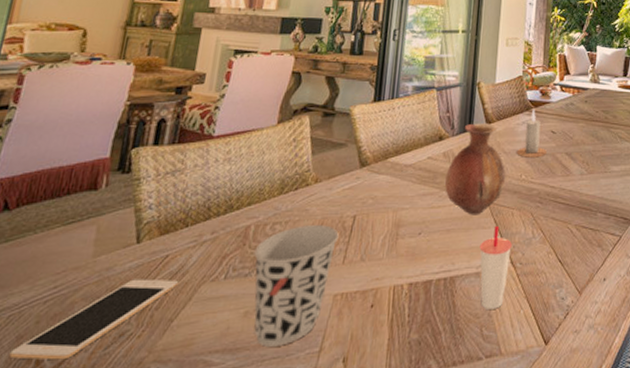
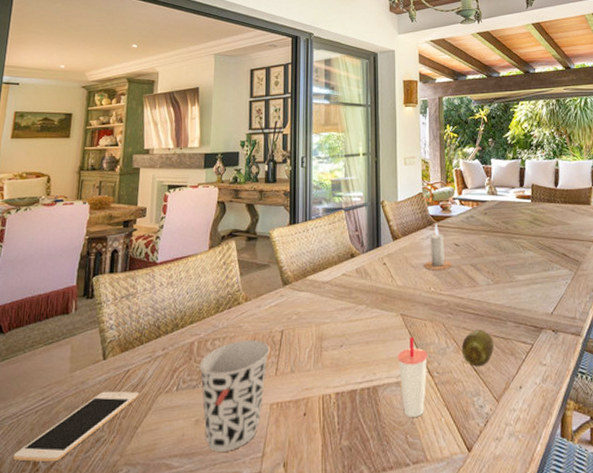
vase: present [445,123,506,215] -> none [360,239,416,328]
fruit: none [547,220,582,258] -> present [461,330,494,367]

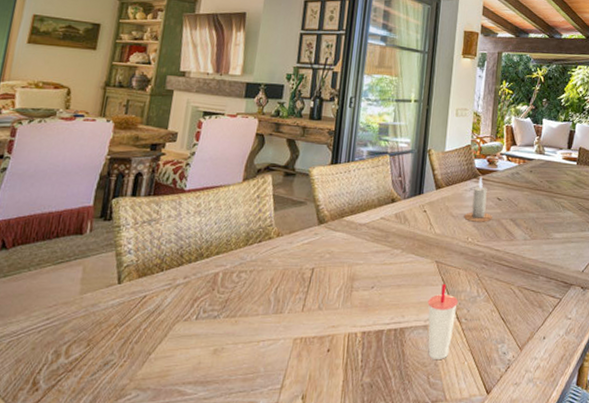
cell phone: present [13,391,140,462] -> none [10,315,156,383]
cup: present [199,340,270,452] -> none [222,275,299,382]
fruit: present [461,330,494,367] -> none [491,281,524,316]

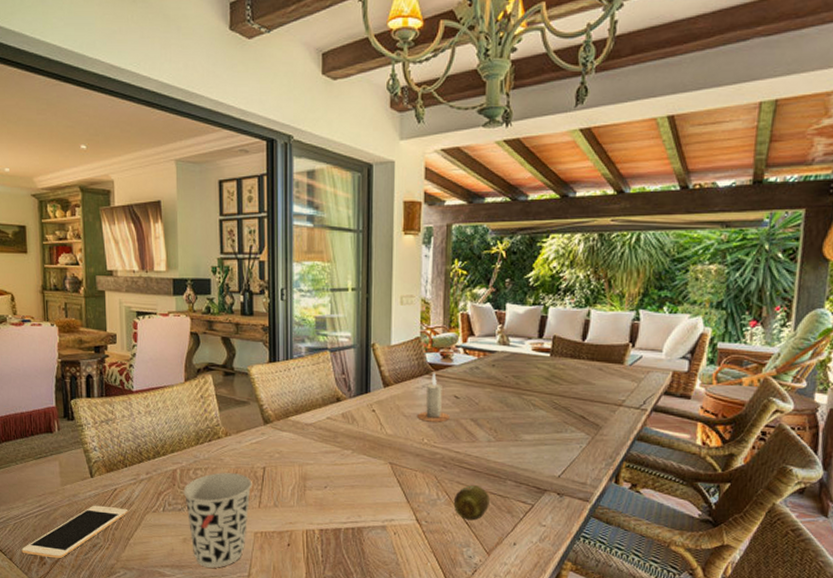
cell phone: none [10,315,156,383] -> present [21,505,129,559]
cup: none [222,275,299,382] -> present [183,472,252,568]
cup: present [427,284,458,359] -> none [384,486,416,559]
fruit: none [491,281,524,316] -> present [453,485,490,521]

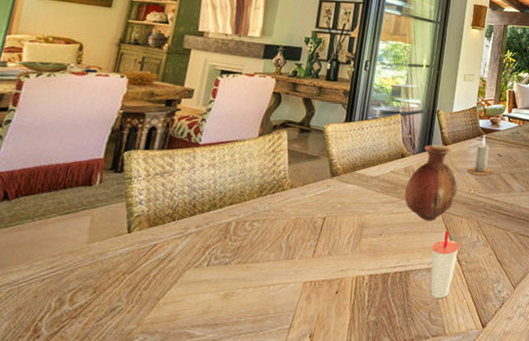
cell phone: present [21,505,129,559] -> none [9,263,166,329]
cup: present [183,472,252,568] -> none [232,224,310,323]
vase: none [346,385,407,475] -> present [404,144,458,221]
cup: none [384,486,416,559] -> present [430,231,460,298]
fruit: present [453,485,490,521] -> none [490,228,519,259]

